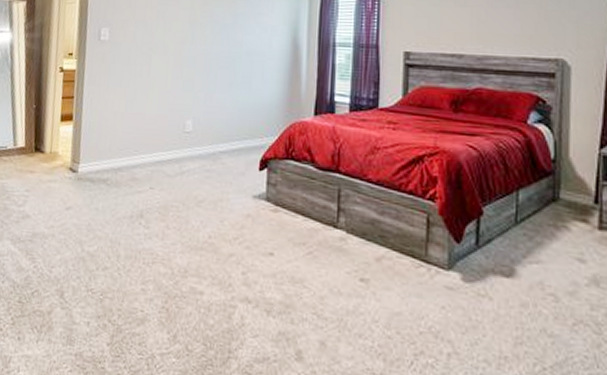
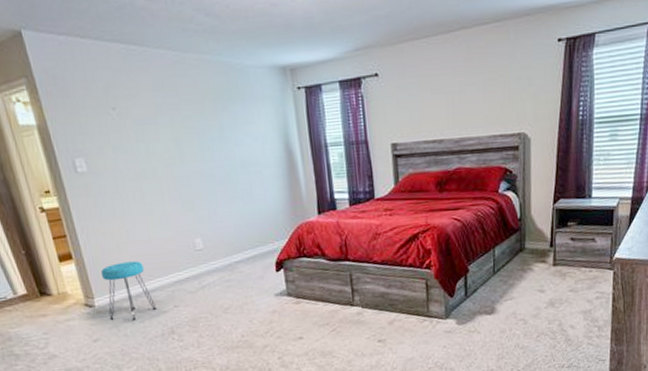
stool: none [87,131,133,195] -> present [100,261,156,320]

